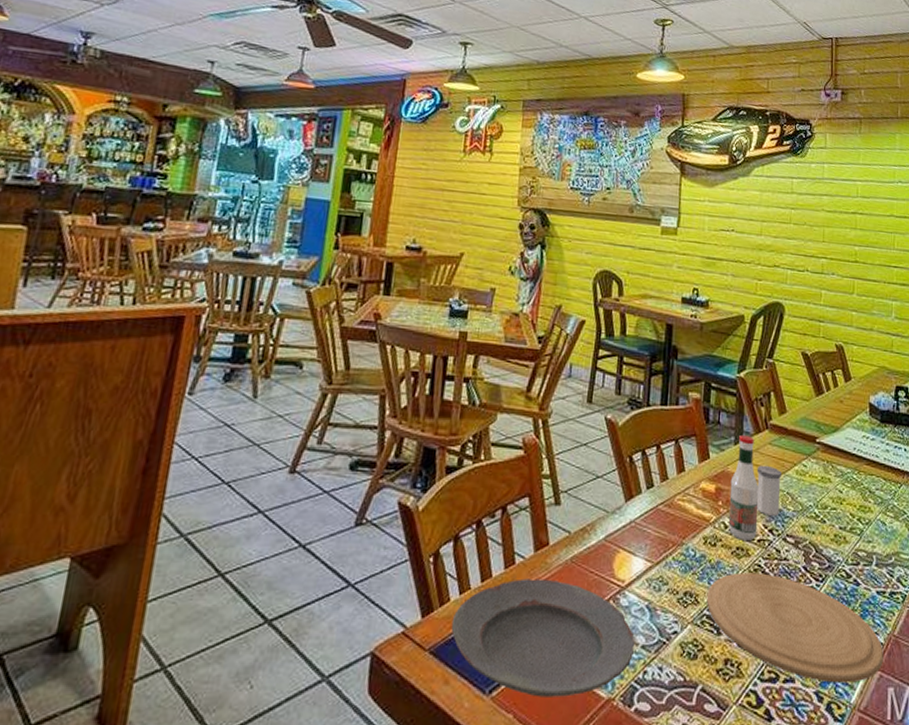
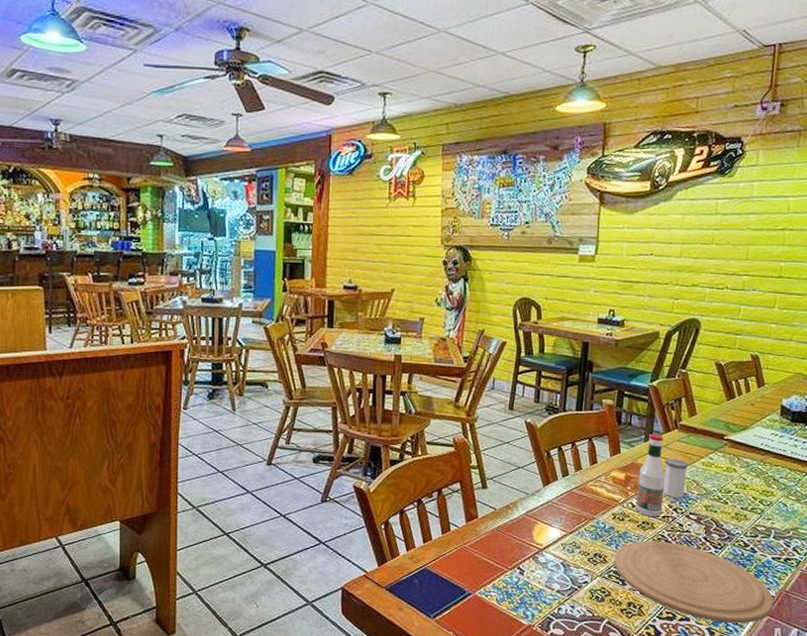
plate: present [451,578,635,697] -> none [401,541,552,623]

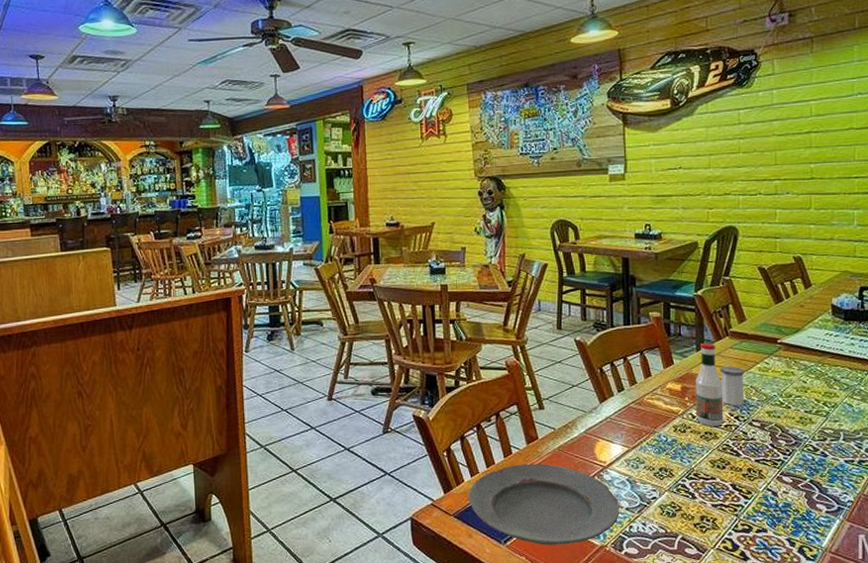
plate: none [401,541,552,623] -> present [468,463,620,545]
plate: present [614,541,774,623] -> none [680,451,853,532]

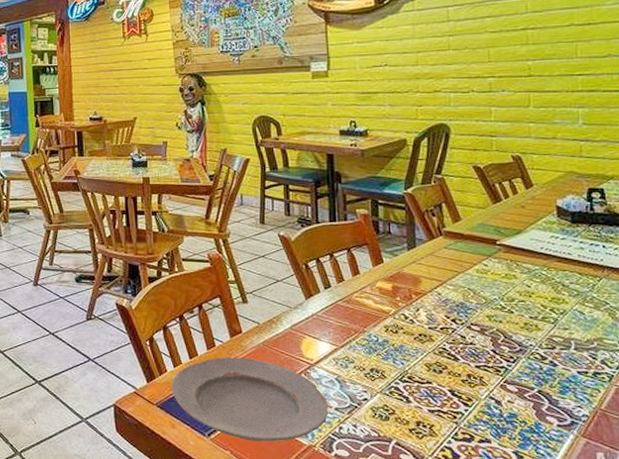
tabasco sauce: present [695,342,724,427] -> none [407,241,439,329]
salt shaker: present [719,365,744,406] -> none [433,266,462,308]

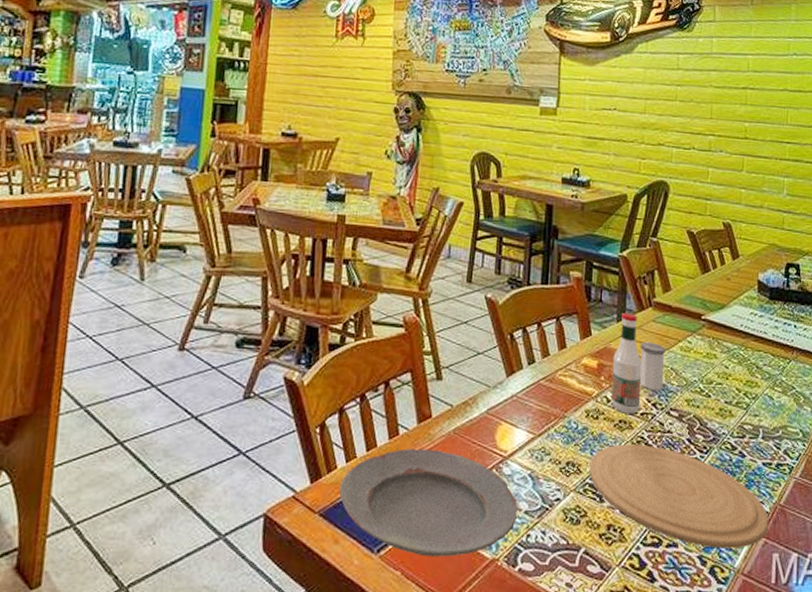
plate: none [393,354,590,447] -> present [589,444,769,548]
tabasco sauce: none [407,241,439,329] -> present [610,312,642,414]
salt shaker: none [433,266,462,308] -> present [639,341,665,390]

